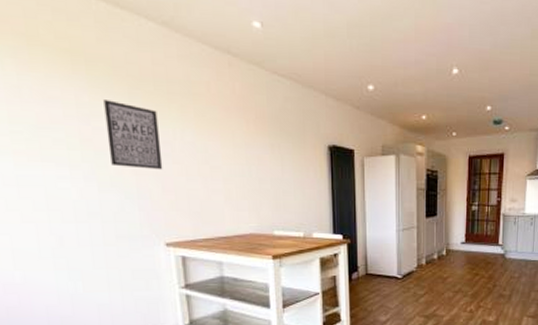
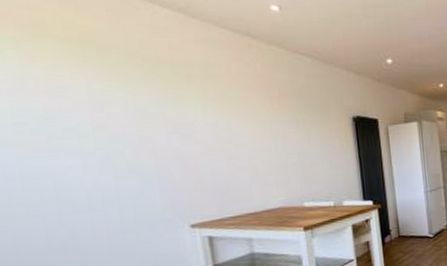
wall art: present [103,100,163,170] -> none [118,86,185,152]

